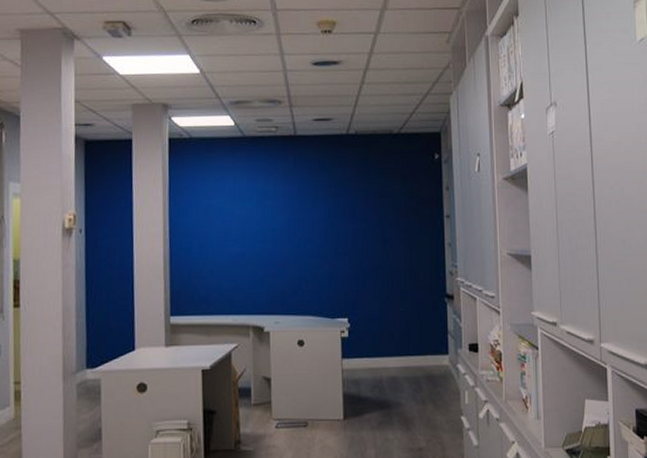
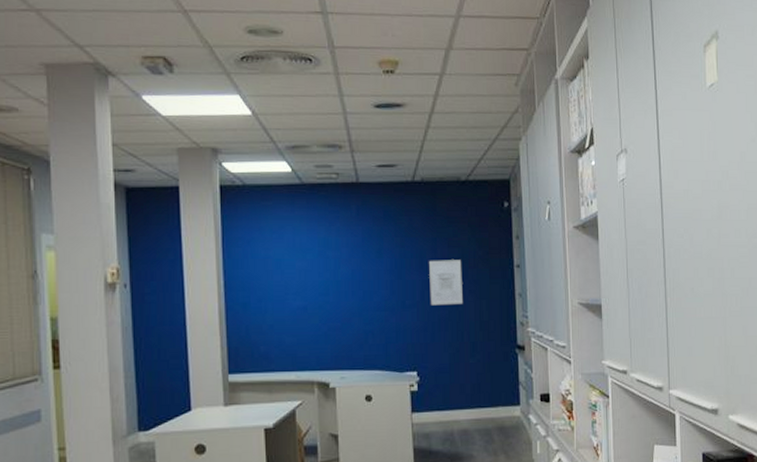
wall art: none [361,209,393,254] -> present [429,260,462,306]

